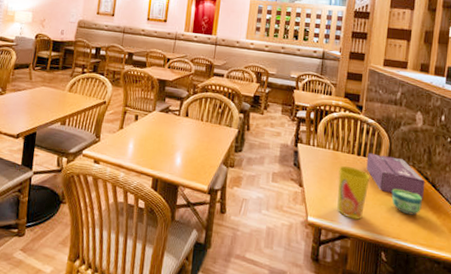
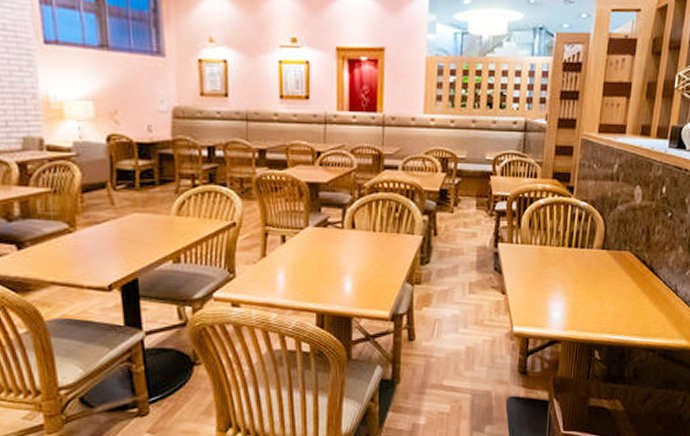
cup: present [337,165,370,220] -> none [546,261,583,321]
tissue box: present [366,153,425,201] -> none [578,242,643,288]
cup: present [391,189,422,215] -> none [606,279,639,306]

